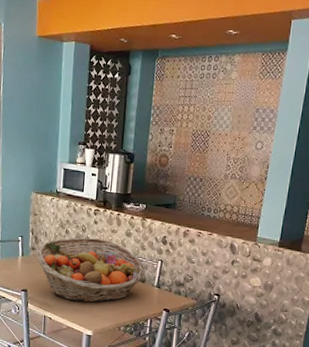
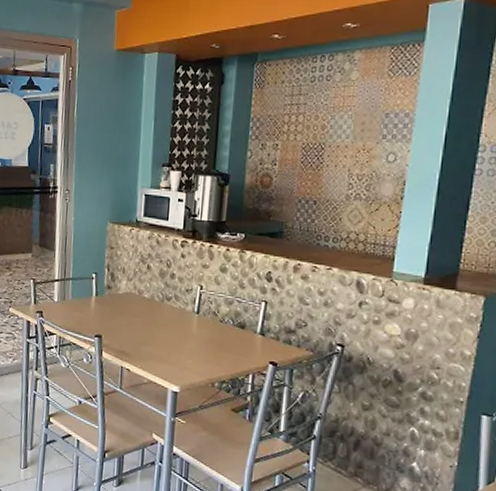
fruit basket: present [36,237,146,303] -> none [112,274,246,353]

